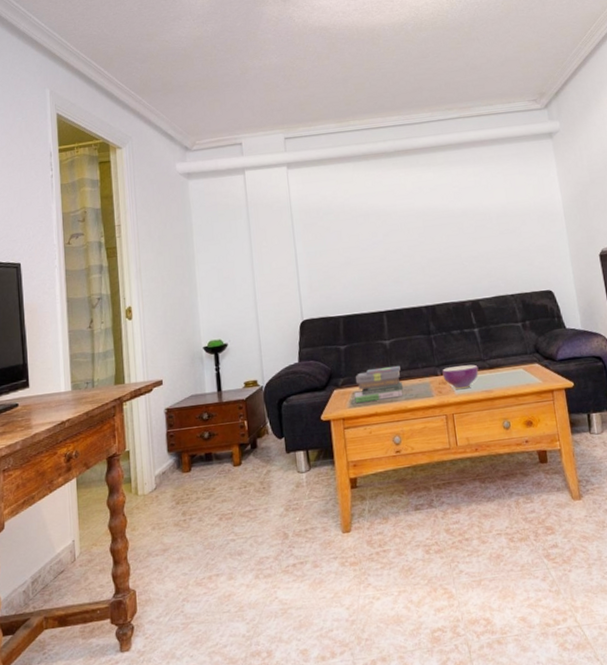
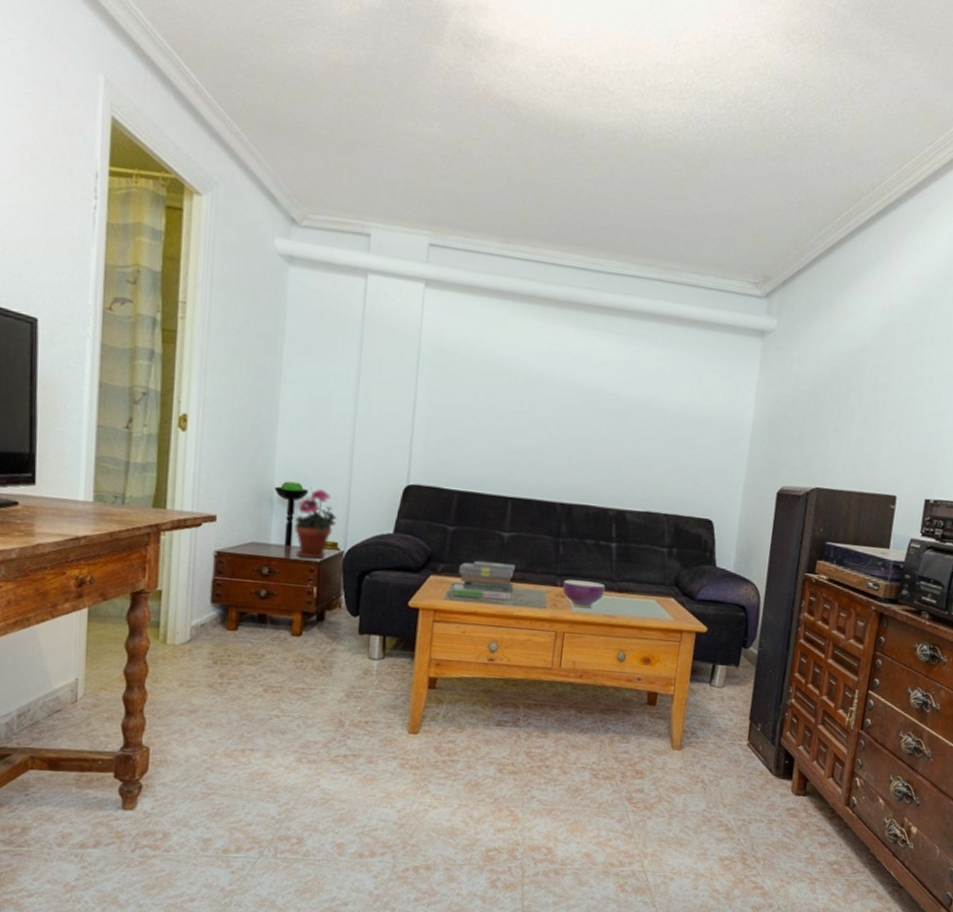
potted plant: none [222,340,253,400] -> present [294,489,337,560]

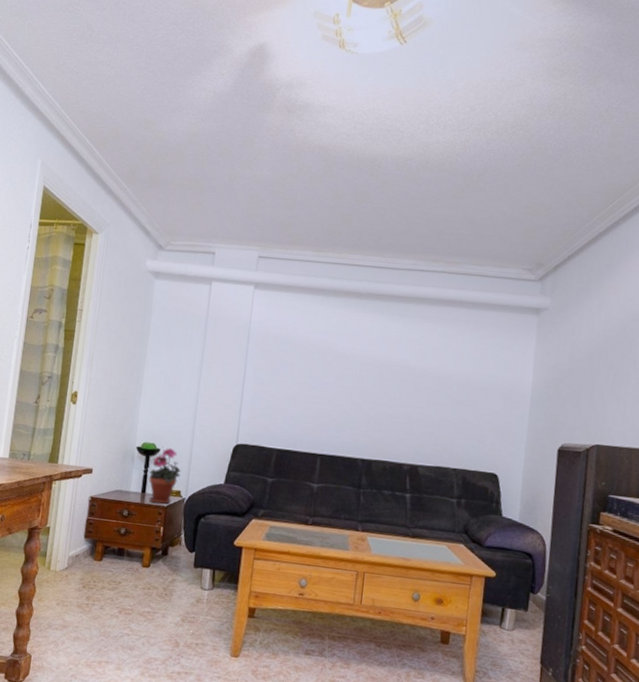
books: present [453,560,515,601] -> none [270,507,323,543]
bowl: present [562,579,606,609] -> none [363,525,401,552]

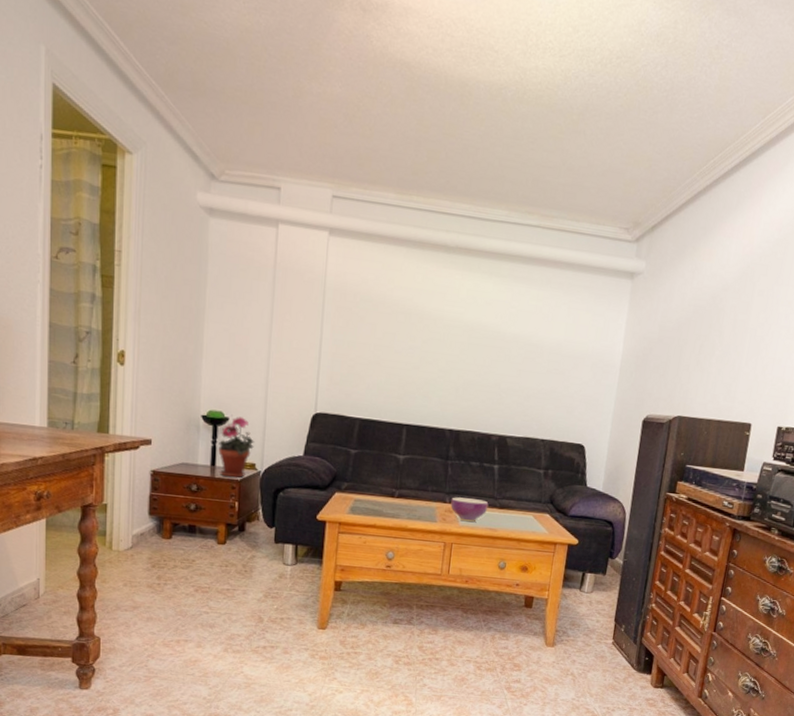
bowl: none [363,525,401,552] -> present [450,497,489,523]

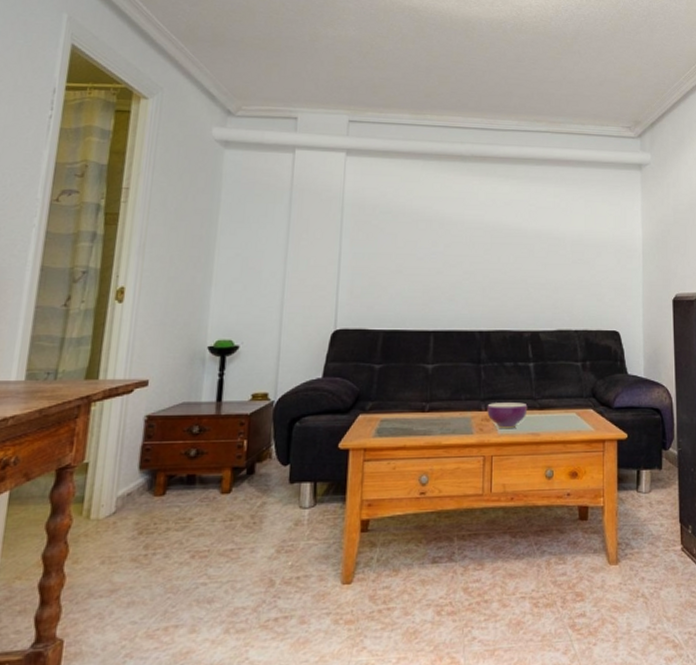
potted plant: present [218,416,254,478] -> none [226,343,267,413]

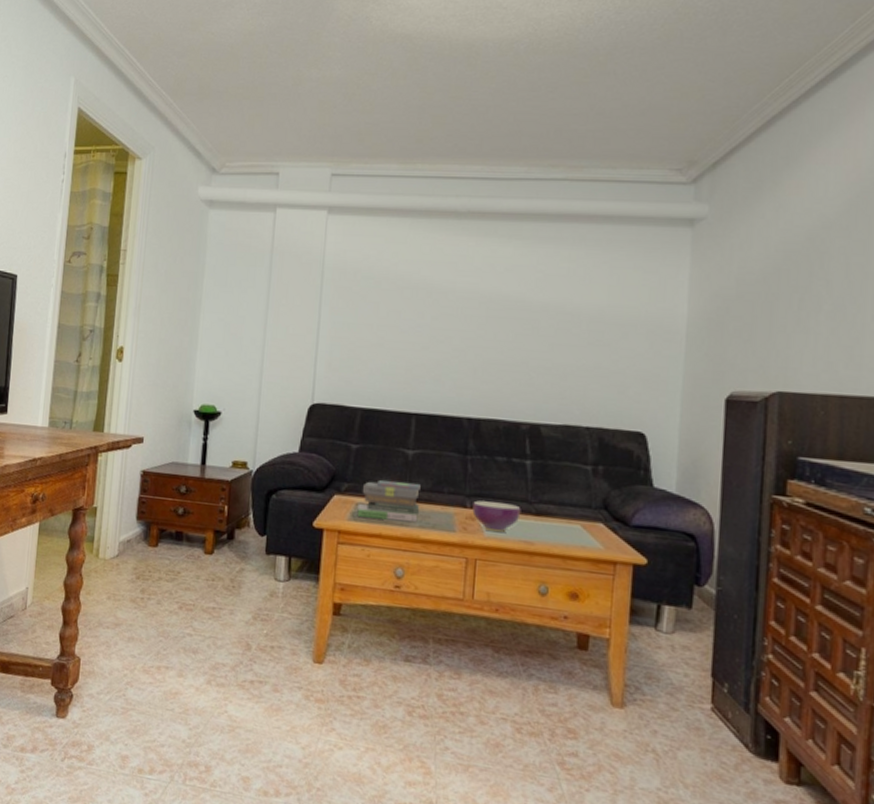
books: none [382,394,441,432] -> present [357,479,421,523]

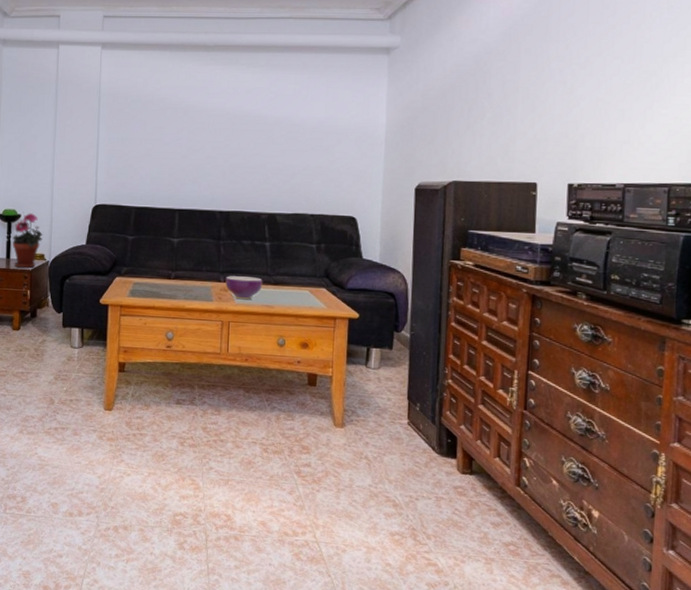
potted plant: none [209,410,247,479] -> present [12,213,43,269]
books: present [357,479,421,523] -> none [135,263,185,296]

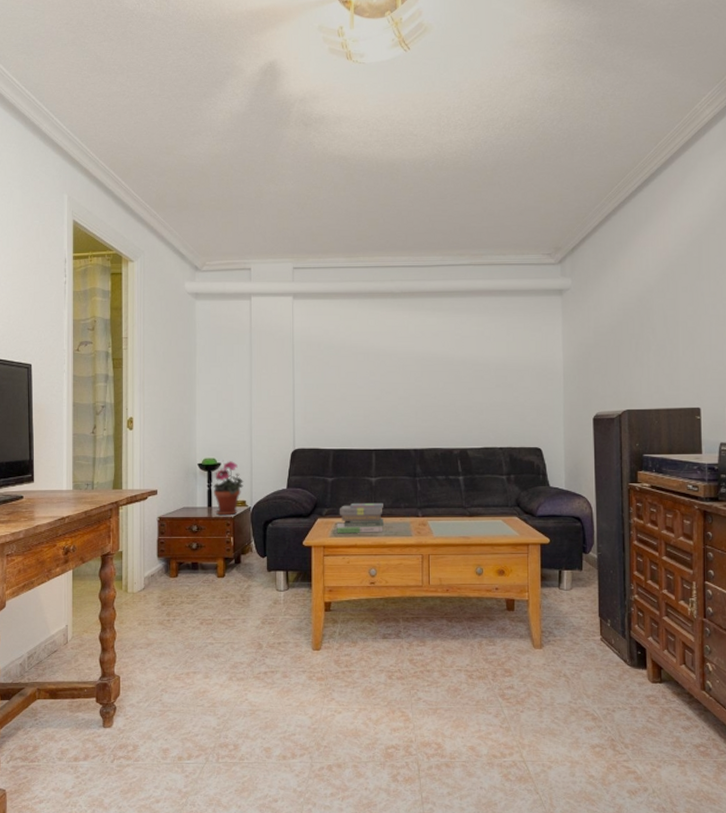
books: none [135,263,185,296] -> present [337,502,385,533]
bowl: present [225,276,263,300] -> none [423,510,459,533]

